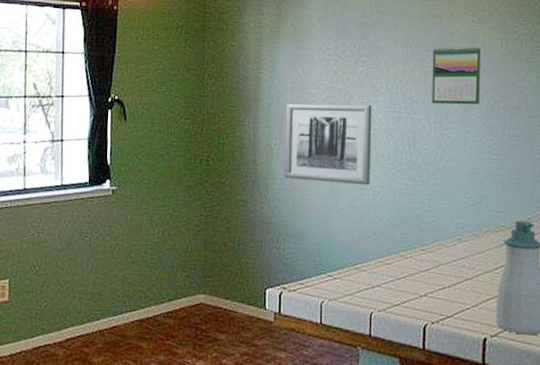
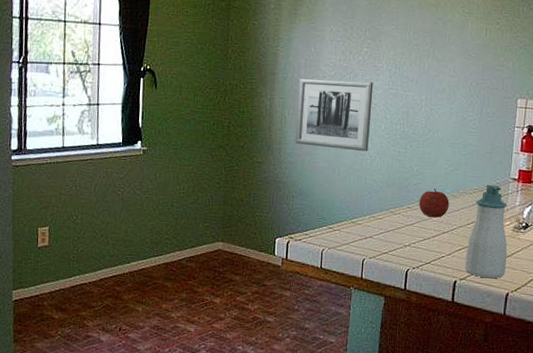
calendar: present [432,46,482,105] -> none [424,33,469,85]
fruit: none [434,226,471,262] -> present [419,188,449,218]

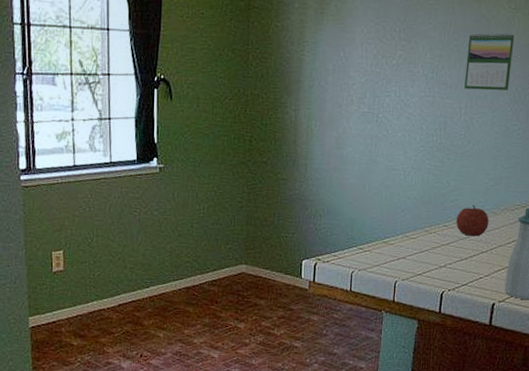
wall art: present [295,78,374,152] -> none [322,86,408,166]
calendar: none [424,33,469,85] -> present [464,32,515,91]

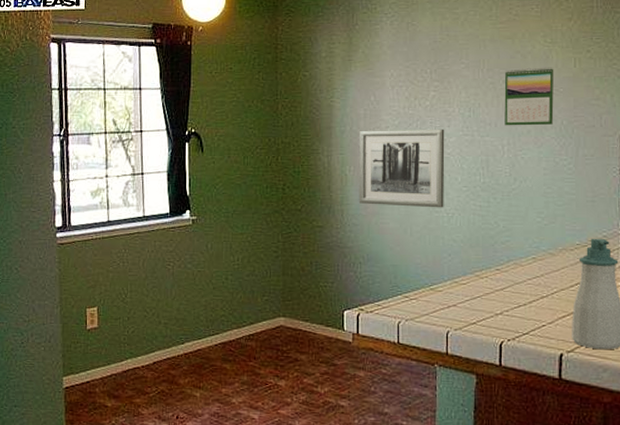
wall art: none [322,86,408,166] -> present [358,129,445,208]
fruit: present [456,205,489,236] -> none [509,246,546,280]

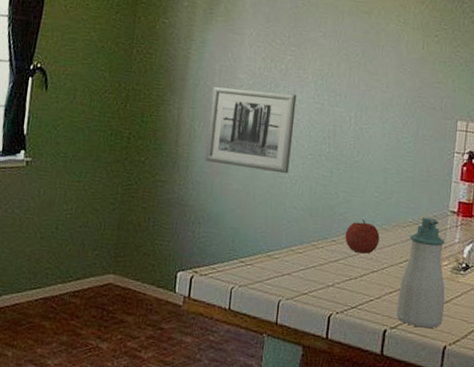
calendar: present [504,67,554,126] -> none [354,43,404,102]
fruit: none [509,246,546,280] -> present [345,219,380,254]

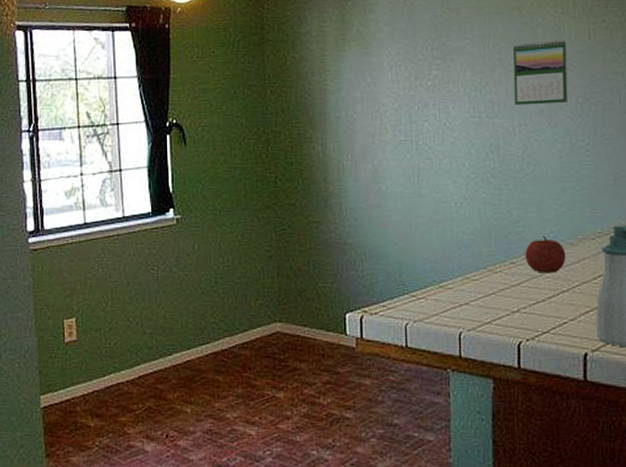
wall art: present [204,86,297,174] -> none [355,111,452,198]
calendar: none [354,43,404,102] -> present [513,39,568,106]

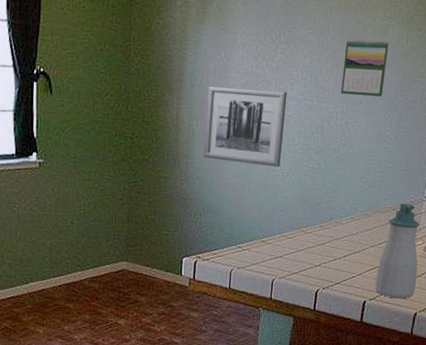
wall art: none [355,111,452,198] -> present [203,85,287,168]
fruit: present [525,236,566,273] -> none [331,206,362,237]

